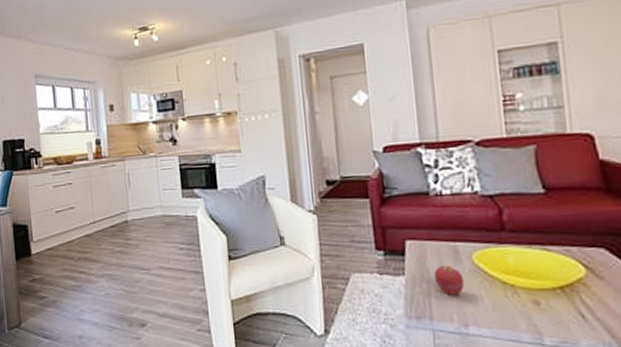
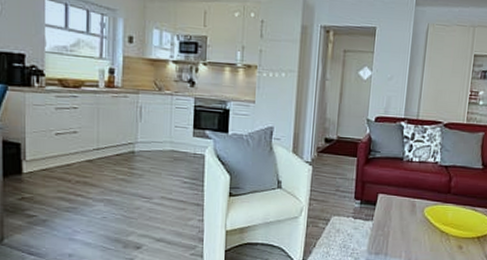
apple: present [434,265,465,296] -> none [394,215,415,239]

